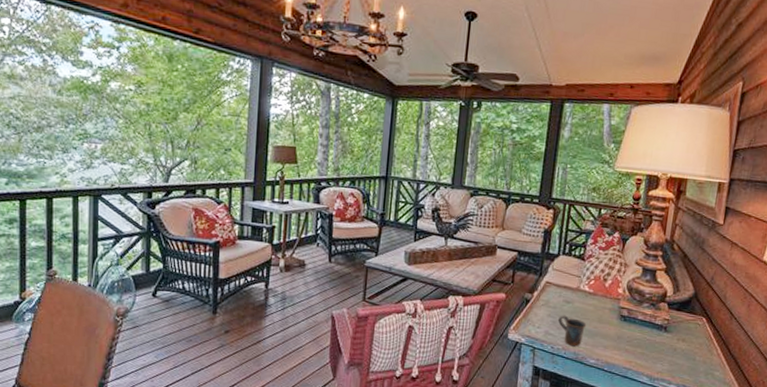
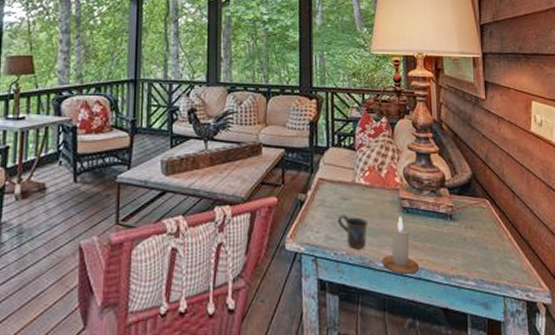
candle: none [593,323,627,372] -> present [382,217,419,274]

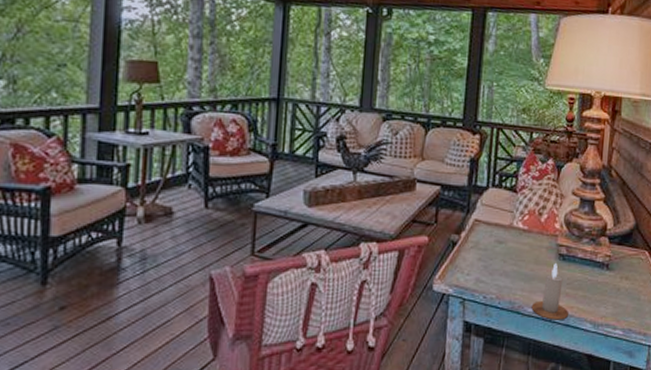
mug: present [338,214,369,249] -> none [490,258,522,293]

